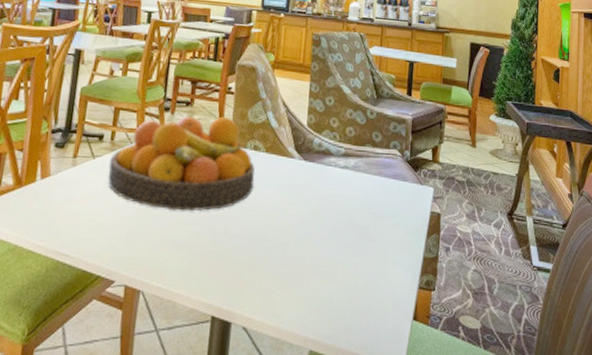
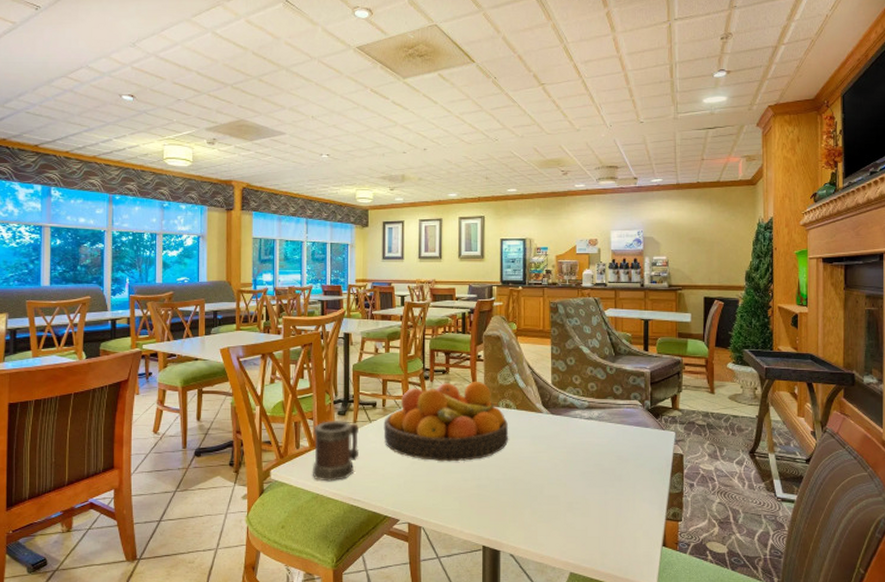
mug: none [12,153,79,230] -> present [312,420,358,482]

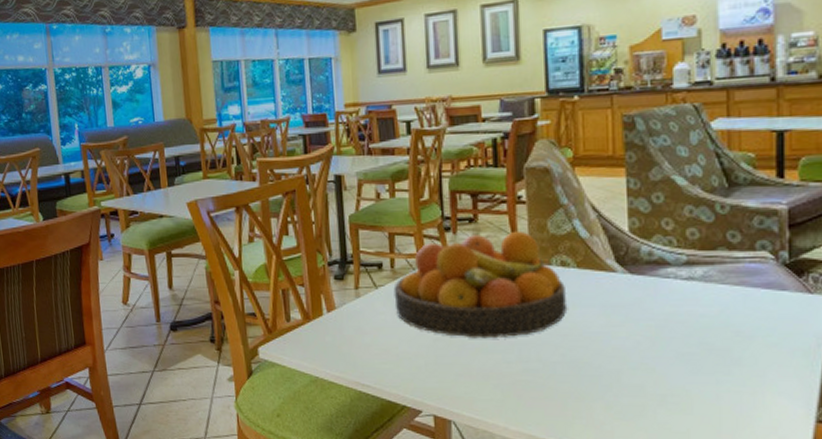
mug: present [312,420,358,482] -> none [305,285,364,362]

